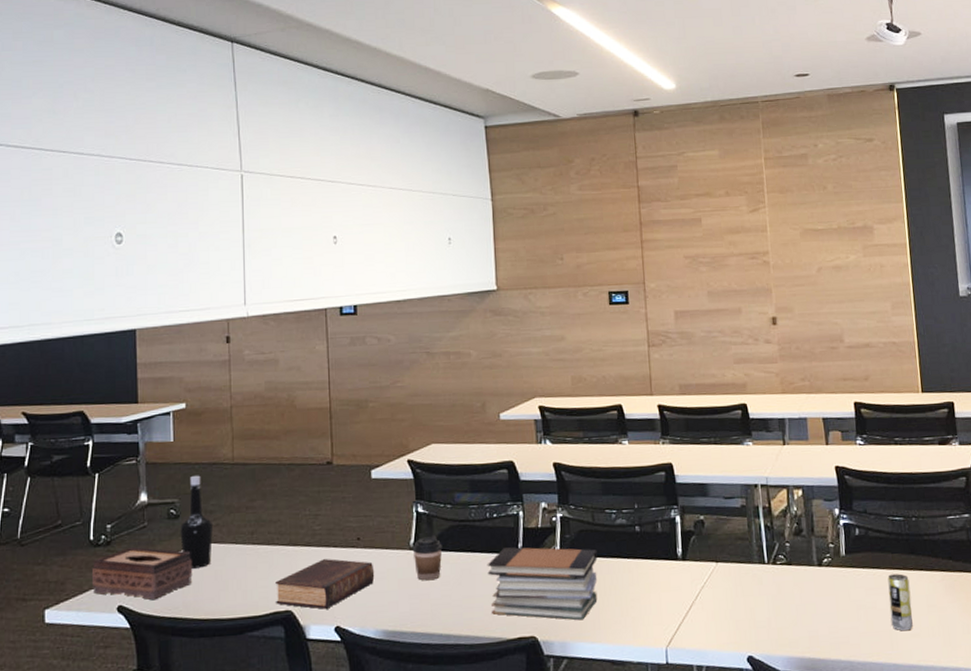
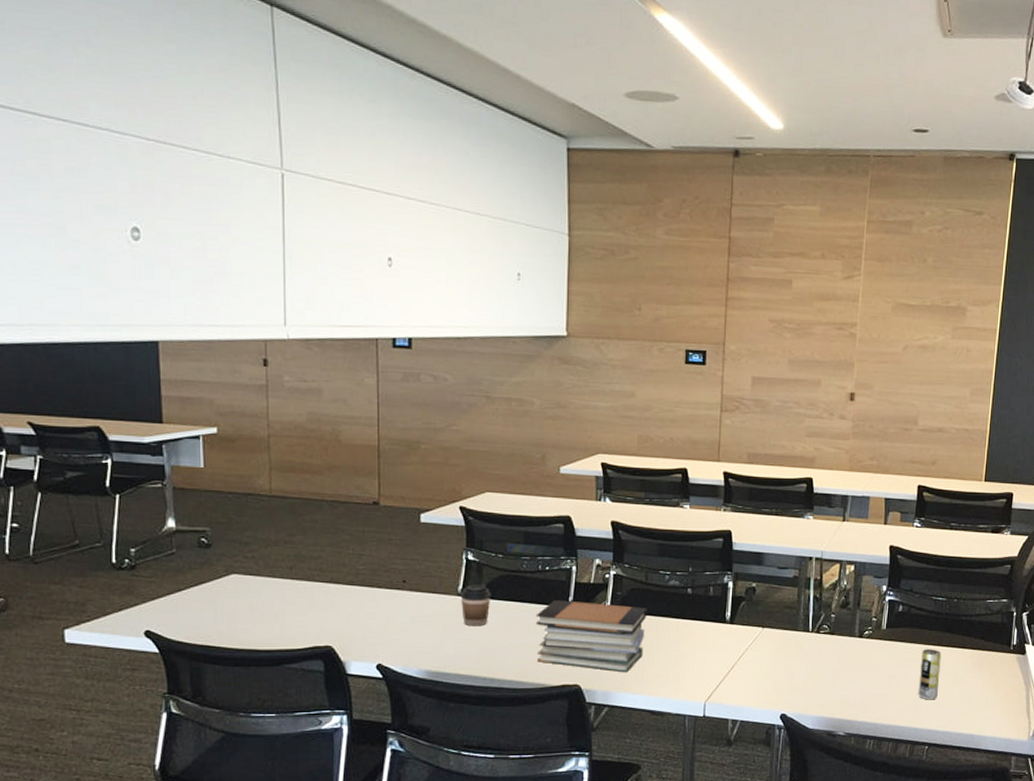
tissue box: present [93,547,193,601] -> none [116,574,226,628]
bottle: present [180,475,213,569] -> none [212,504,248,599]
book: present [276,559,375,609] -> none [315,599,420,647]

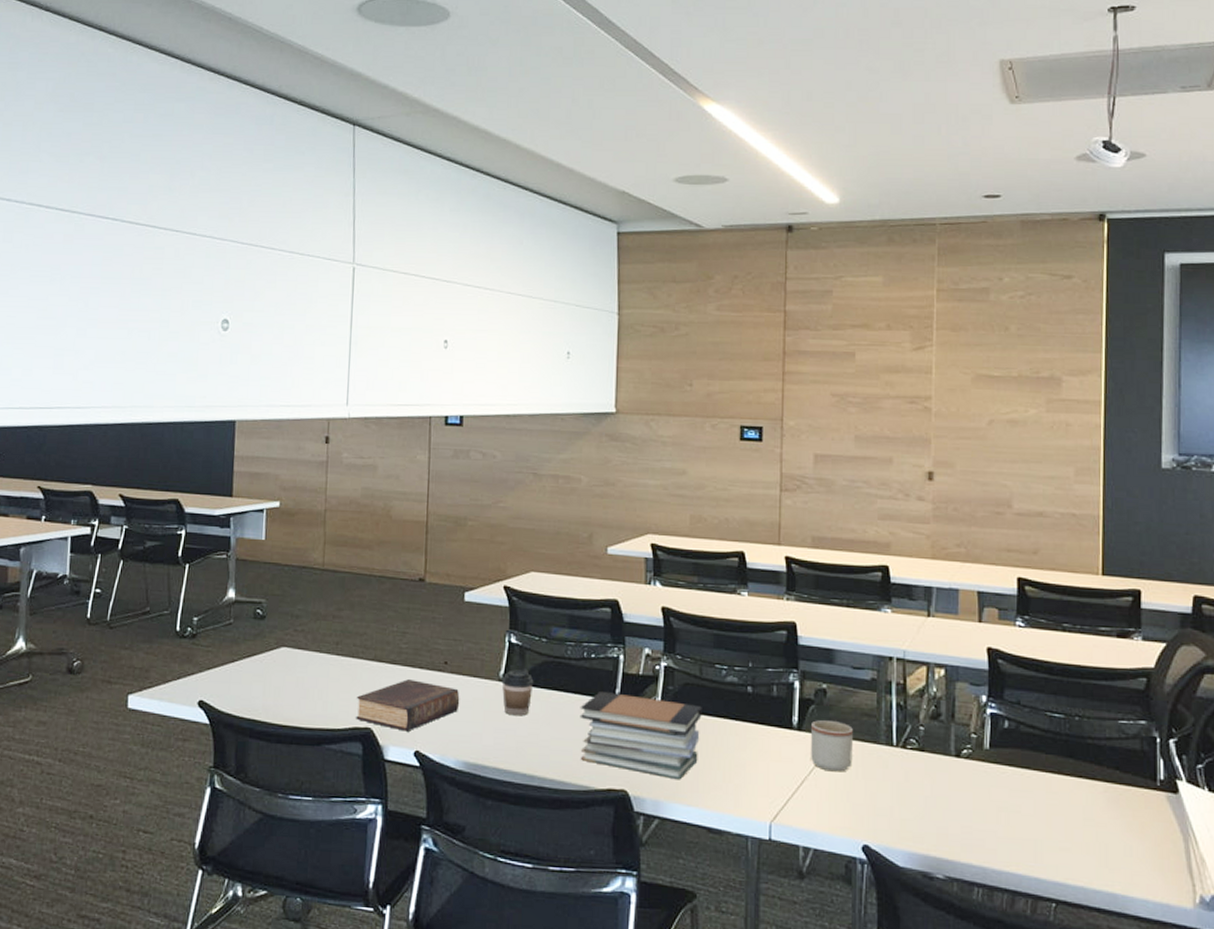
book: none [315,599,420,647] -> present [356,679,460,731]
mug: none [741,614,776,656] -> present [811,720,853,772]
beverage can: present [918,649,941,700] -> none [1037,777,1064,844]

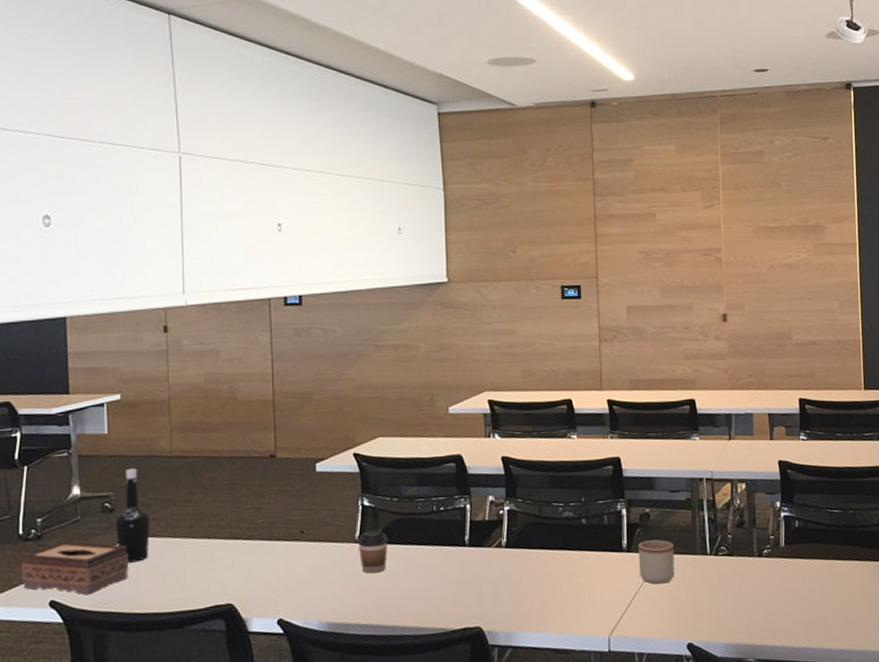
tissue box: none [176,643,275,700] -> present [22,541,129,595]
bottle: none [265,577,298,673] -> present [115,468,150,563]
book: present [356,679,460,731] -> none [216,552,319,602]
book stack: present [579,690,702,780] -> none [433,539,544,611]

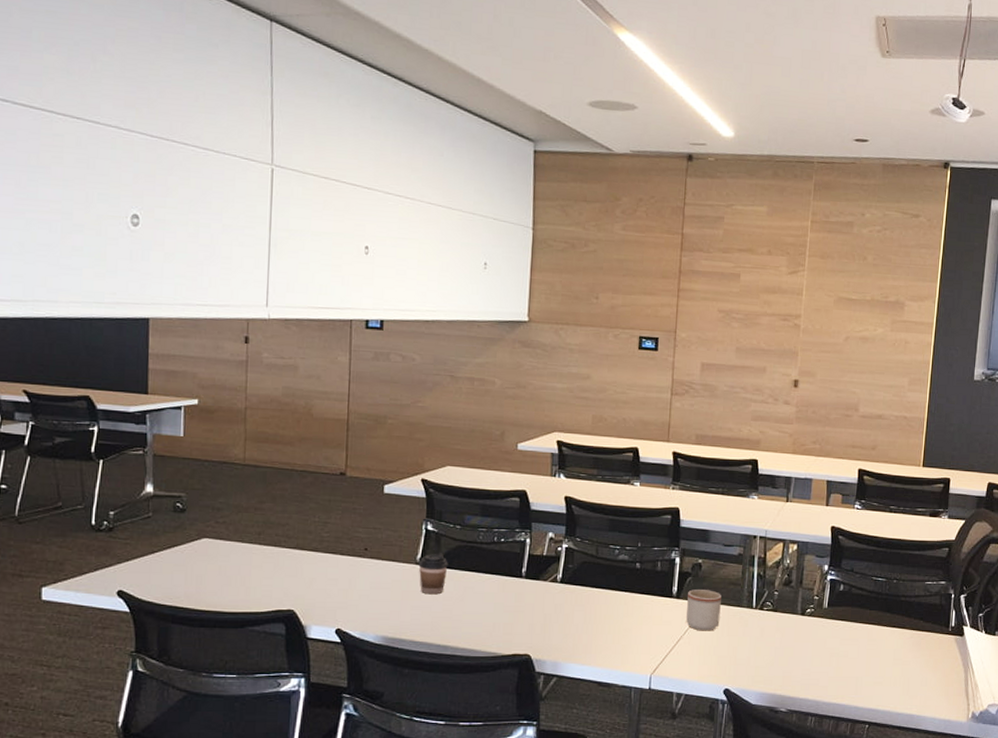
tissue box: present [22,541,129,595] -> none [92,536,197,588]
bottle: present [115,468,150,563] -> none [185,472,219,562]

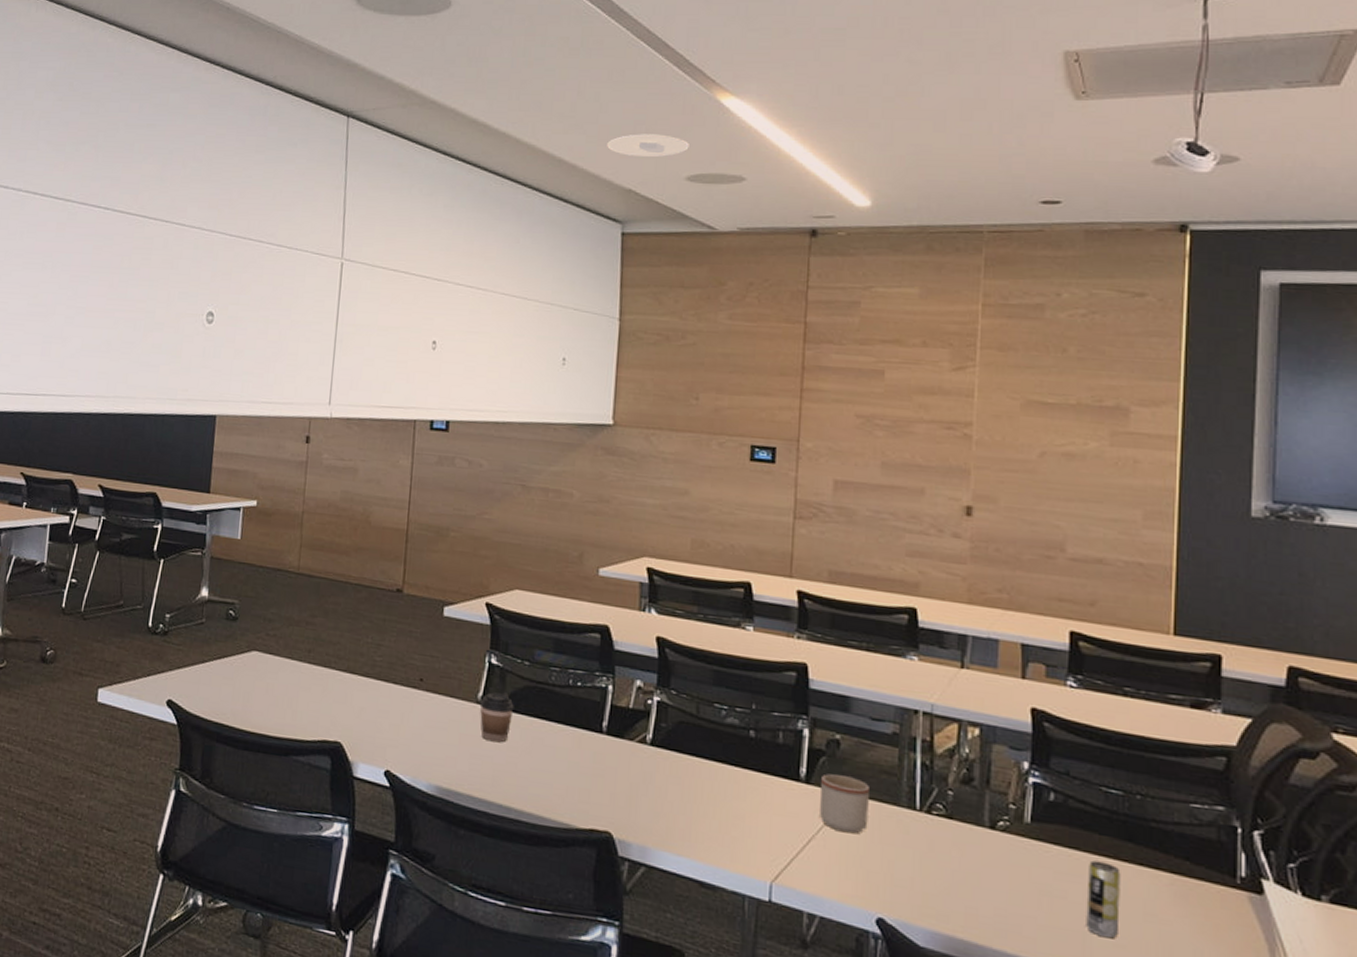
recessed light: none [520,60,591,83] -> present [607,134,689,158]
beverage can: none [858,628,882,679] -> present [1086,860,1121,939]

